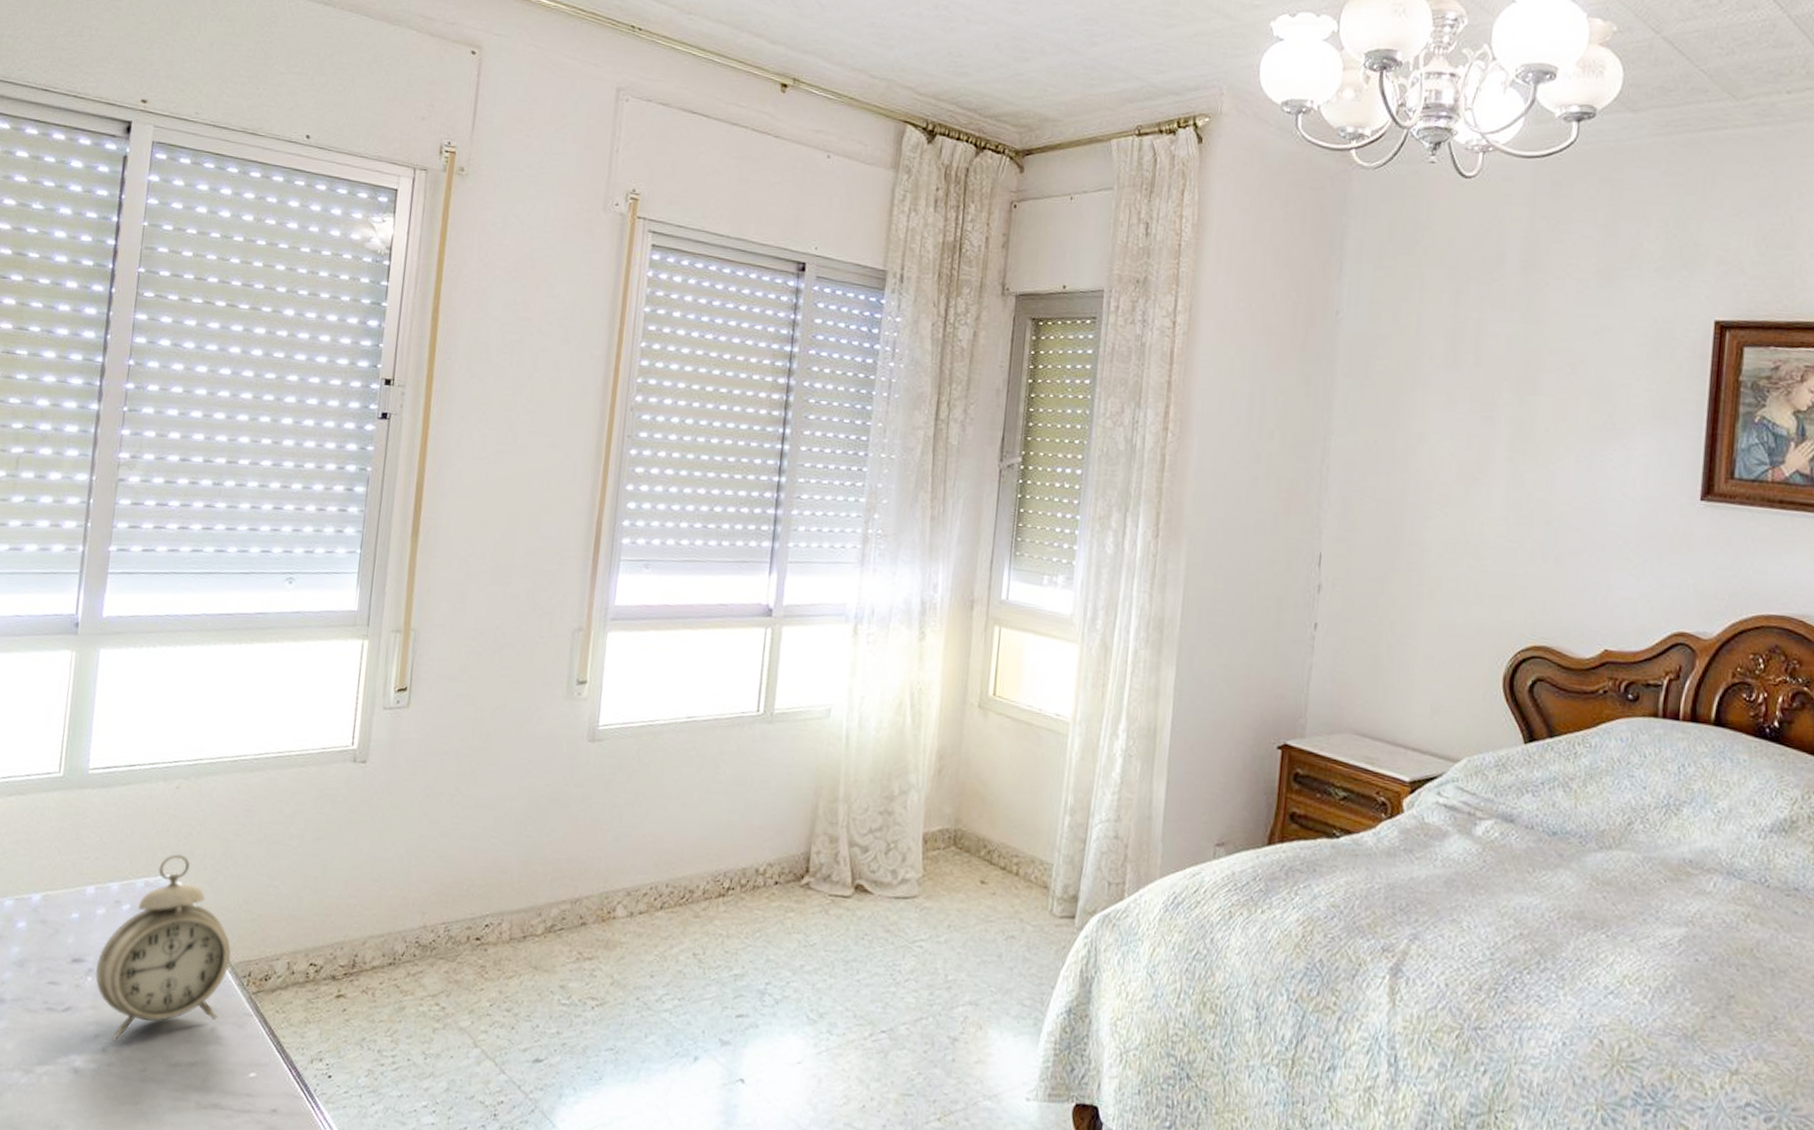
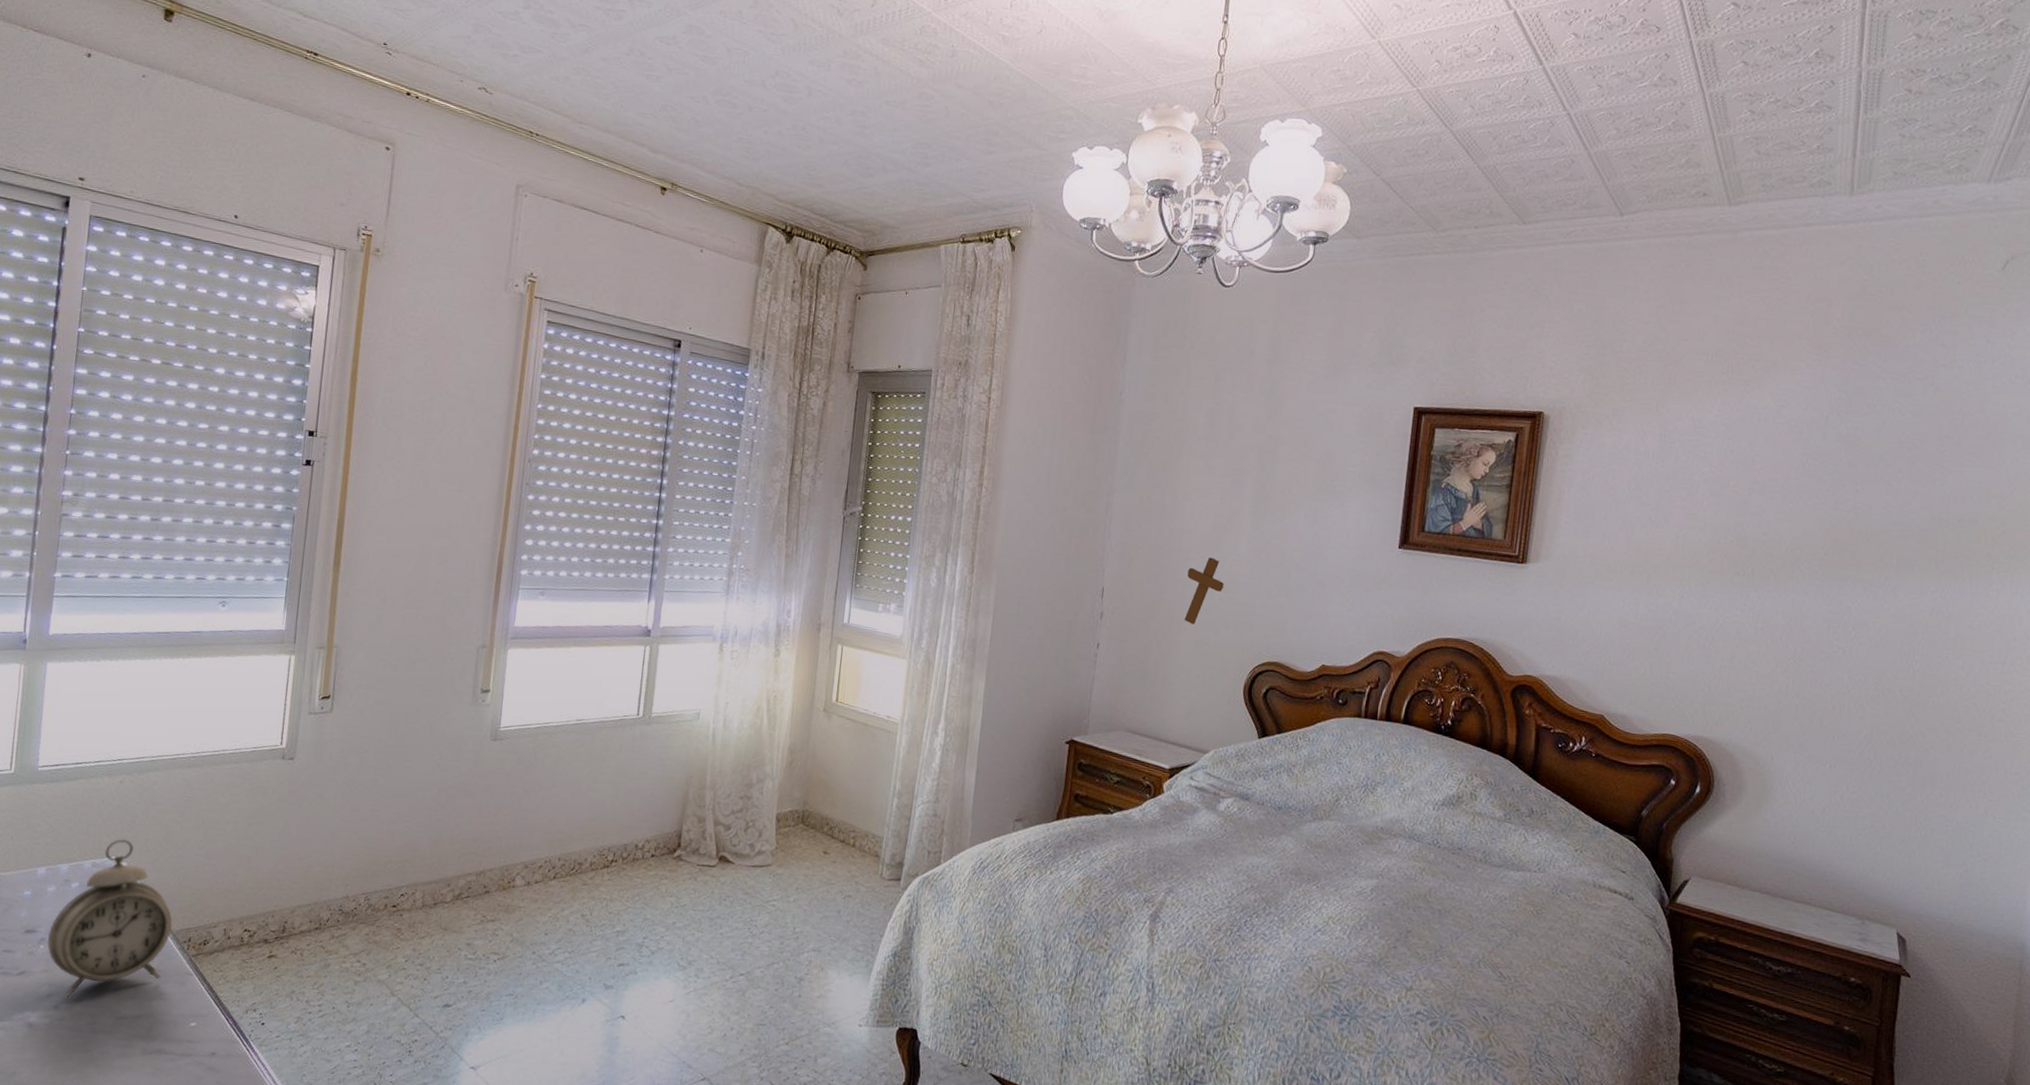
decorative cross: none [1424,514,1475,599] -> present [1184,557,1225,625]

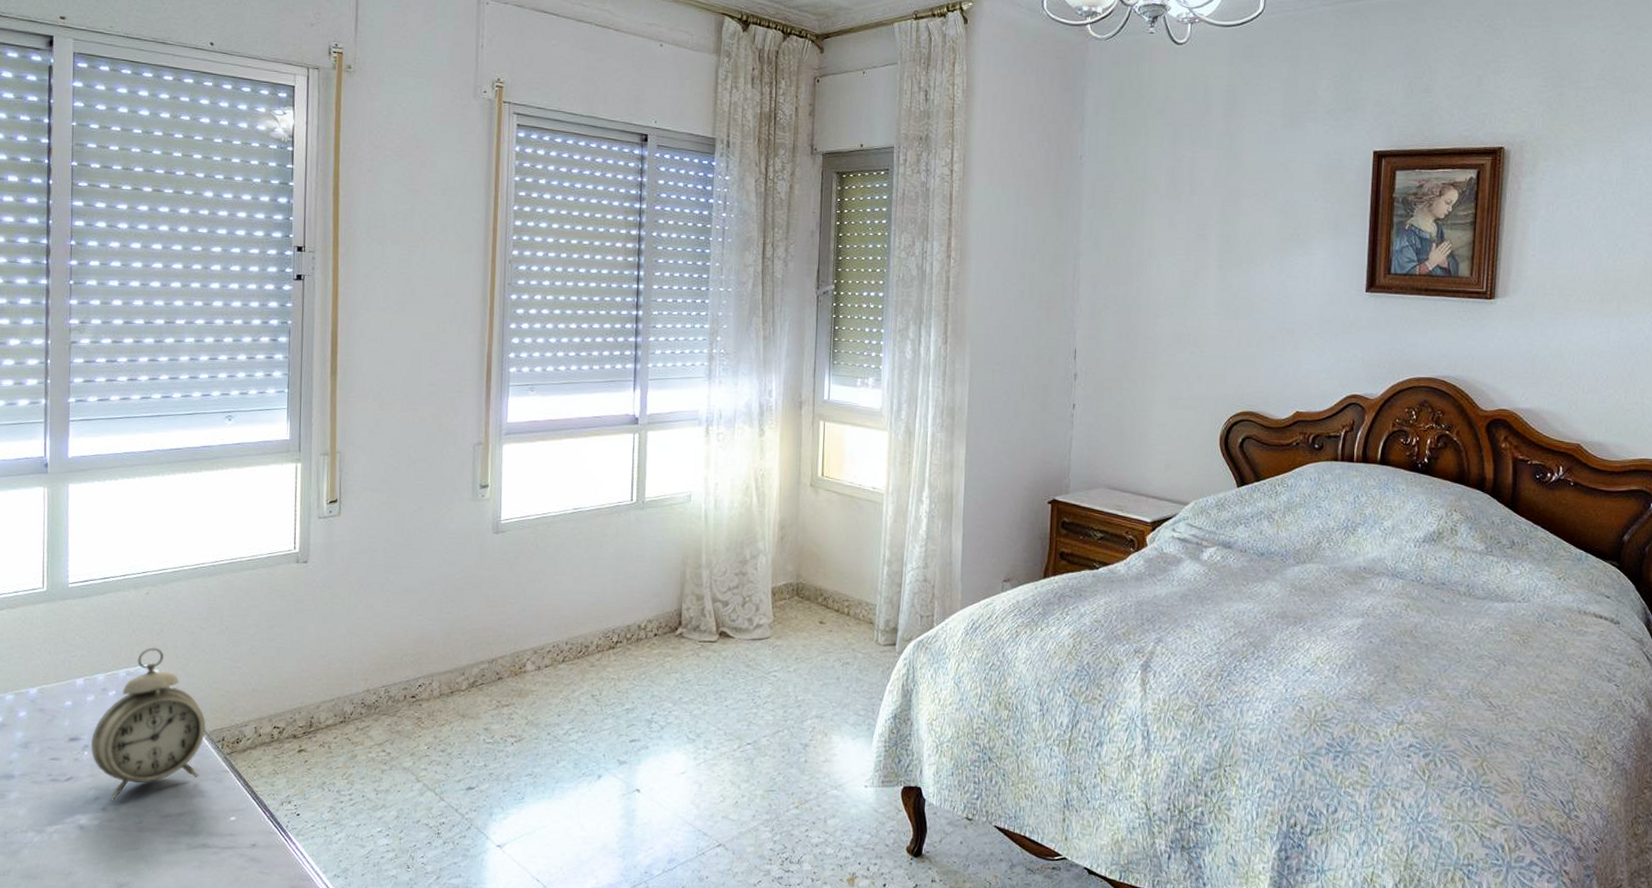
decorative cross: present [1184,557,1225,625] -> none [1157,313,1195,380]

